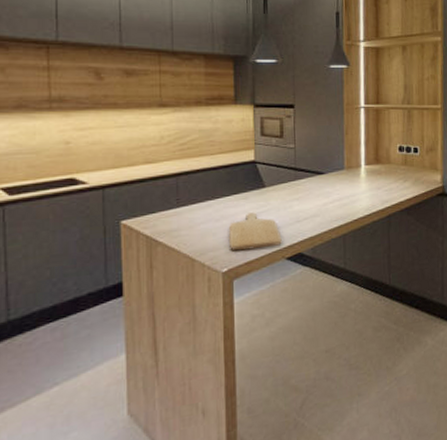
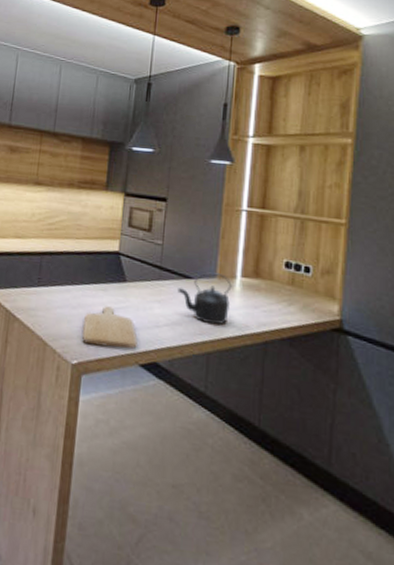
kettle: none [313,165,358,210] -> present [177,272,232,325]

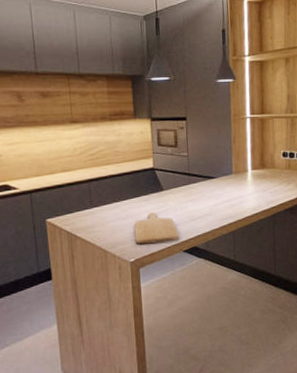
kettle: present [177,272,232,325] -> none [205,170,245,210]

